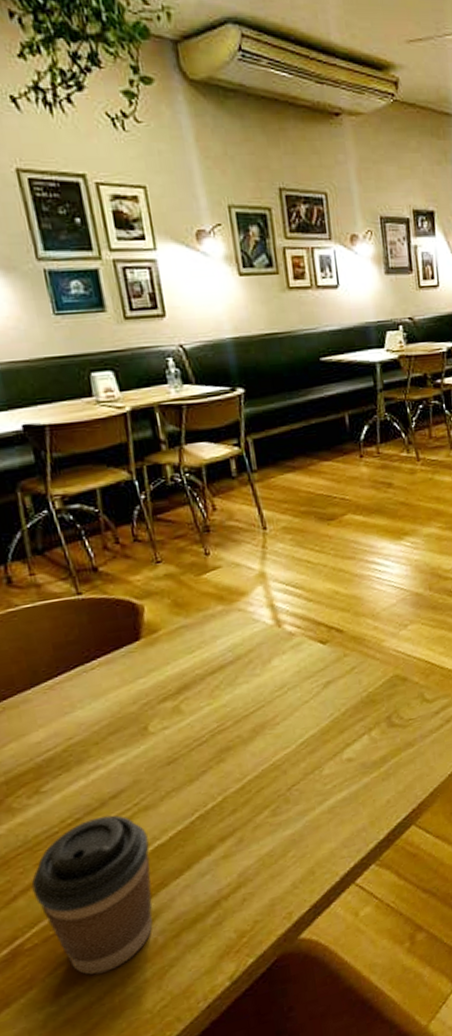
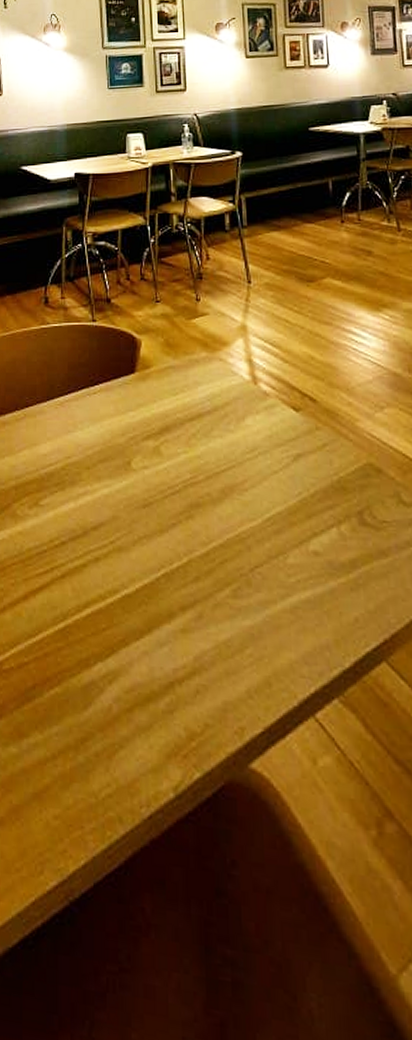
coffee cup: present [31,815,153,975] -> none [18,546,117,727]

